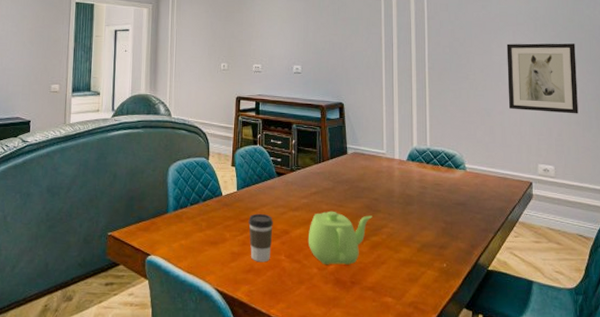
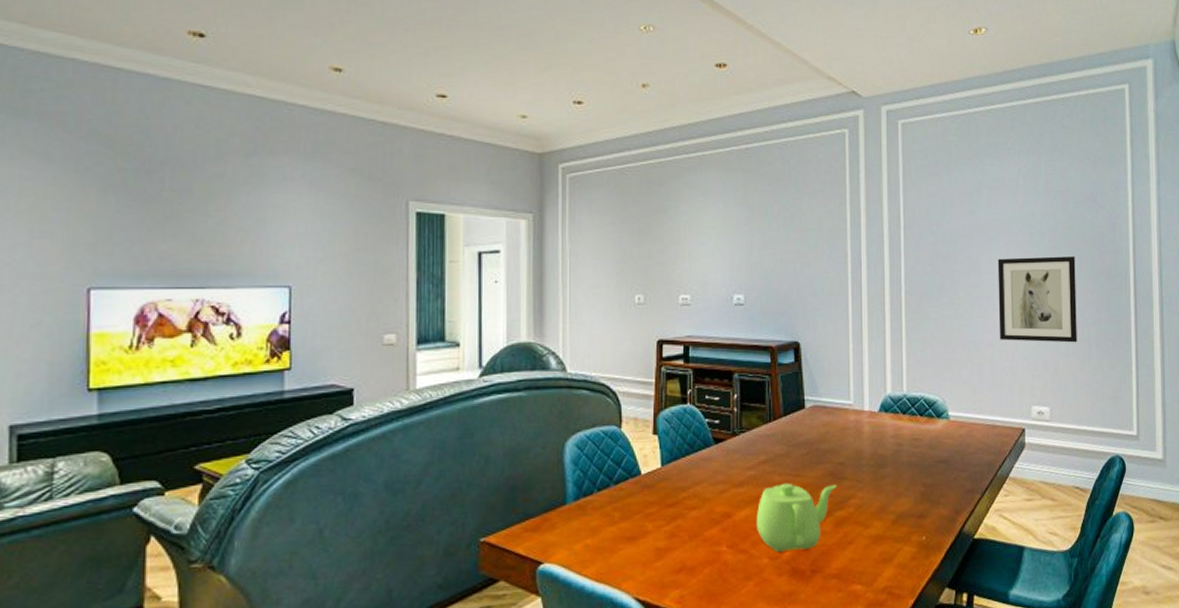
coffee cup: present [248,213,273,262] -> none [678,494,710,558]

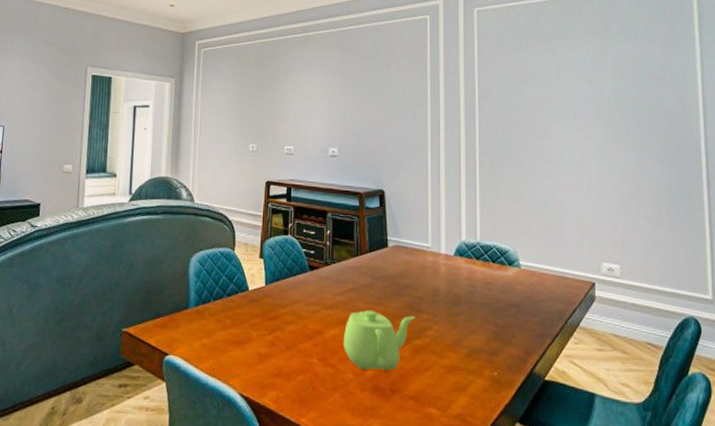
wall art: present [997,256,1077,343] -> none [567,127,647,208]

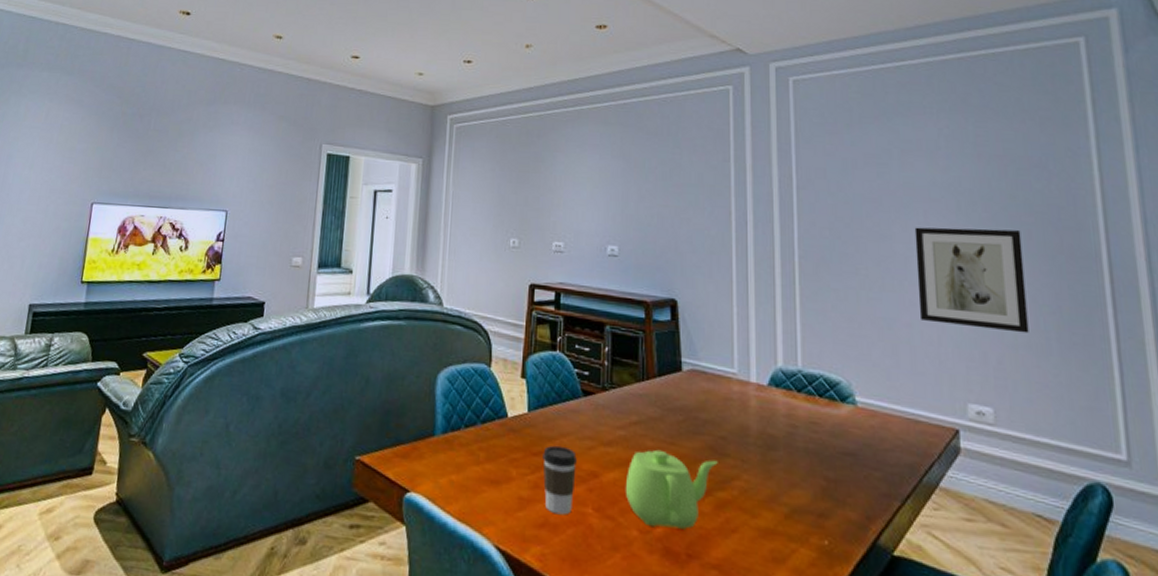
coffee cup: none [277,311,305,366] -> present [542,445,577,515]
wall art: none [567,127,647,208] -> present [914,227,1029,334]

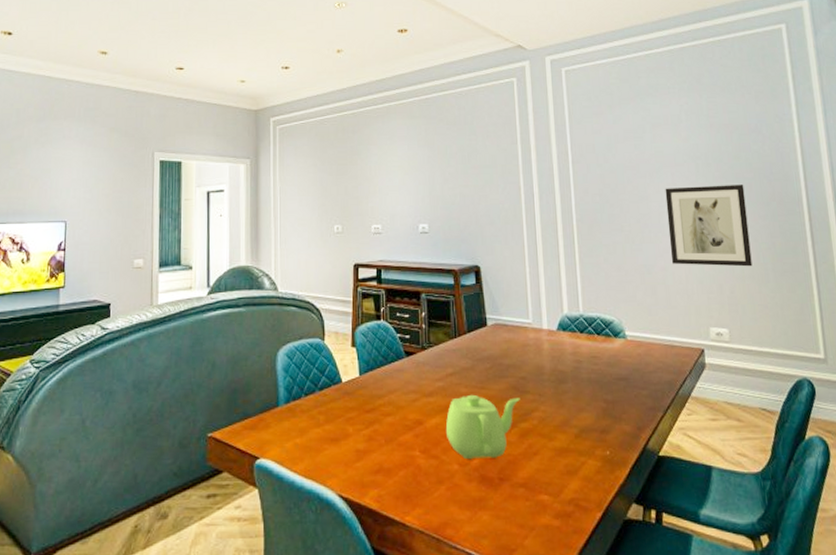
coffee cup: present [542,445,577,515] -> none [374,401,404,460]

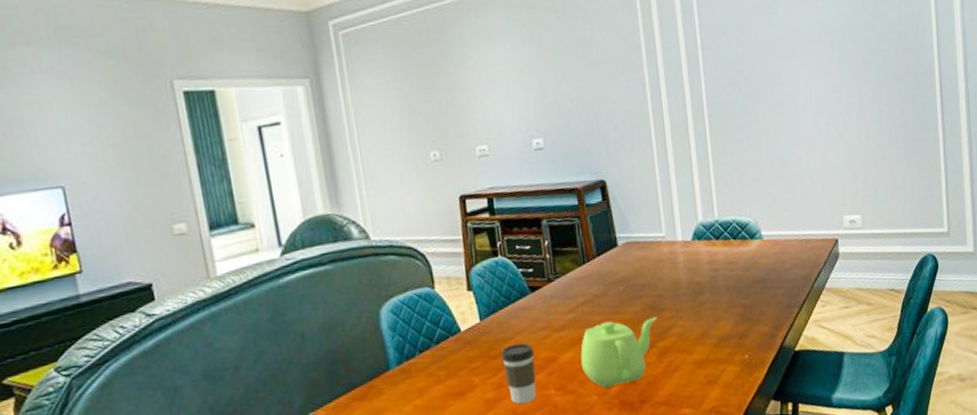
coffee cup: none [374,401,404,460] -> present [501,343,537,405]
wall art: present [665,185,753,267] -> none [800,58,885,154]

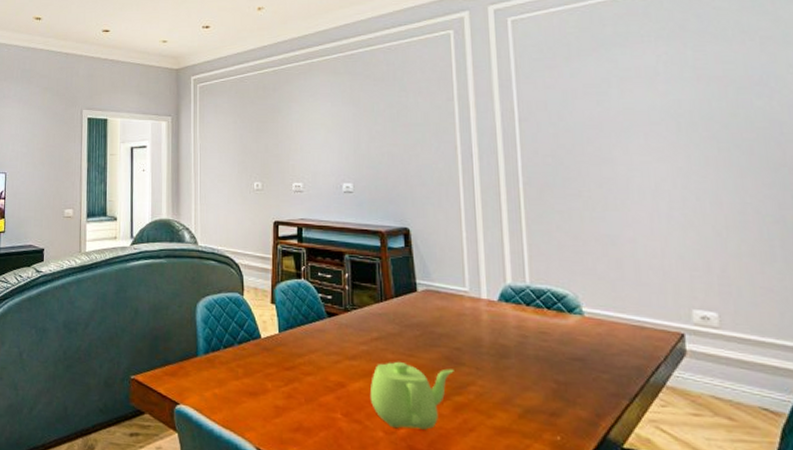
coffee cup: present [501,343,537,405] -> none [294,360,325,421]

